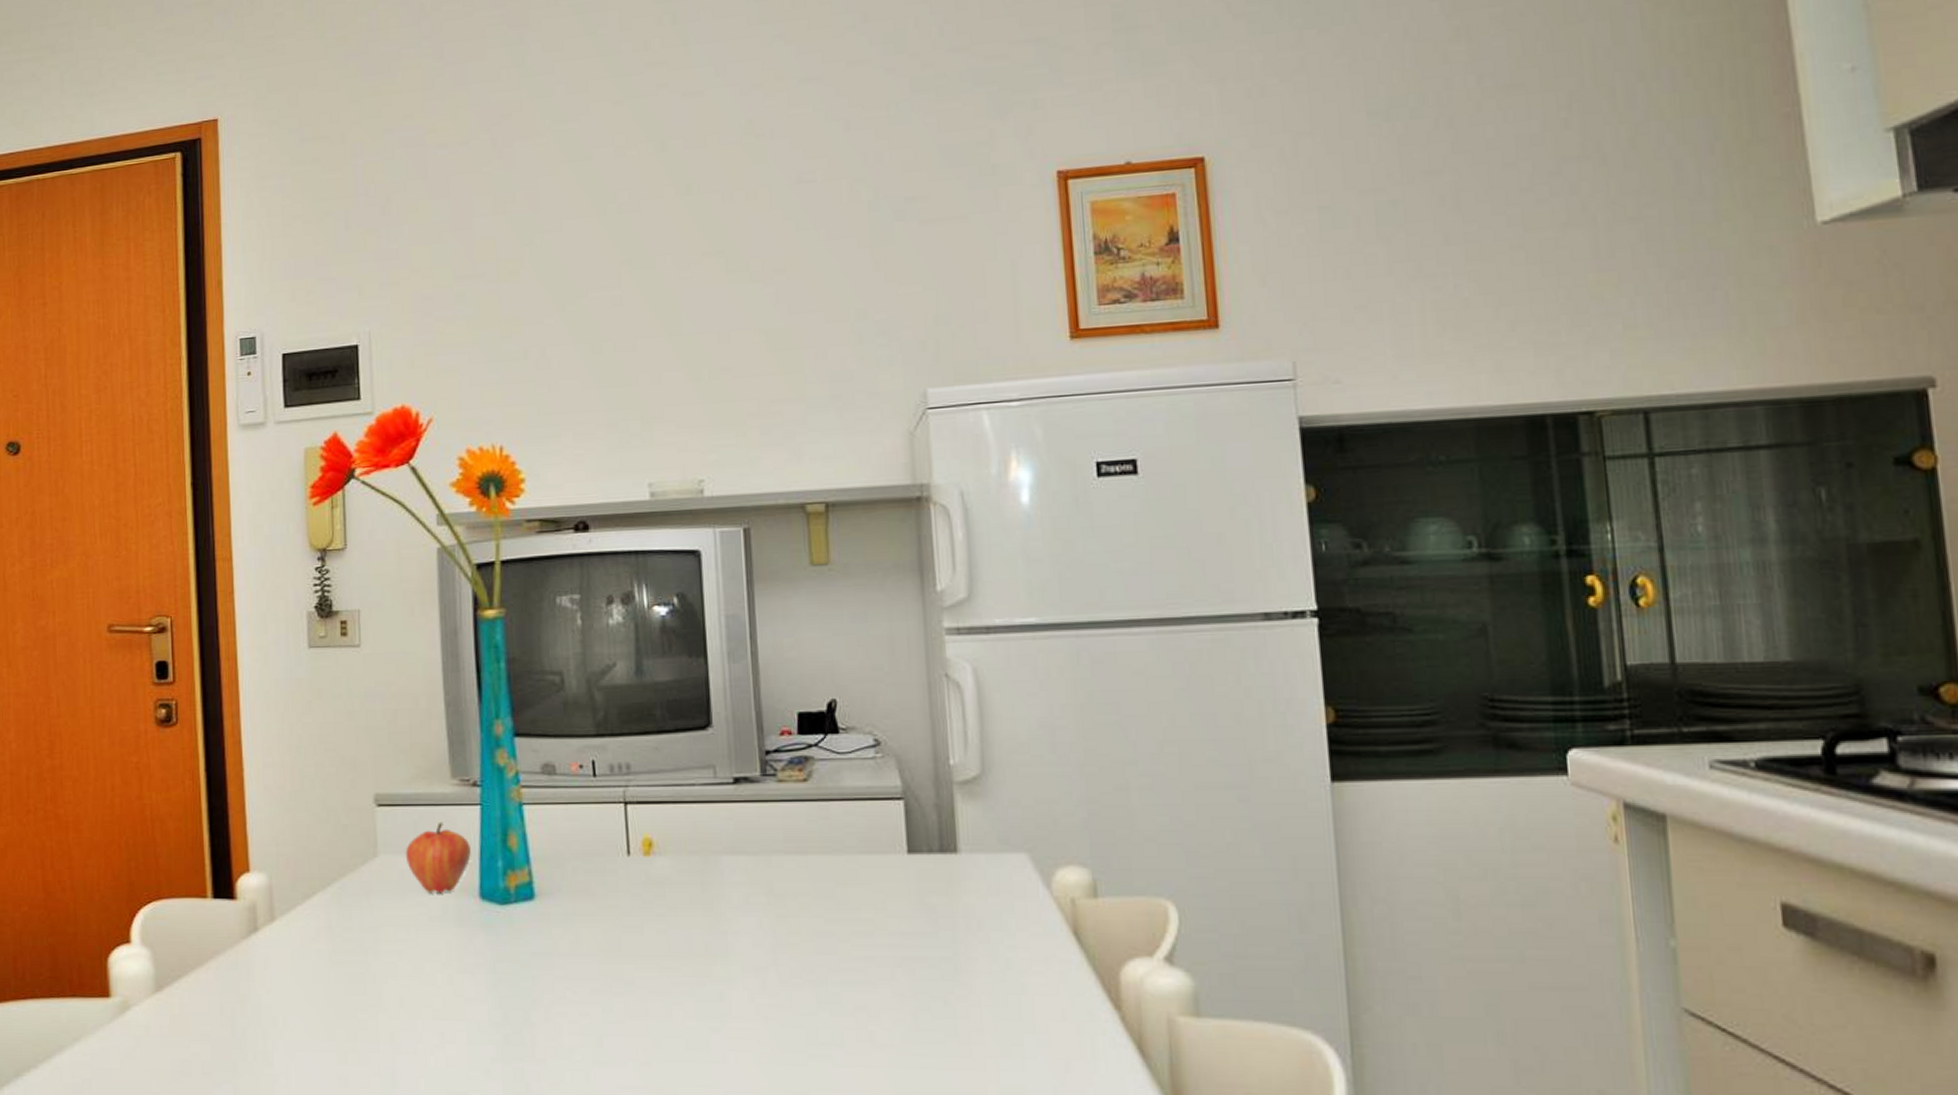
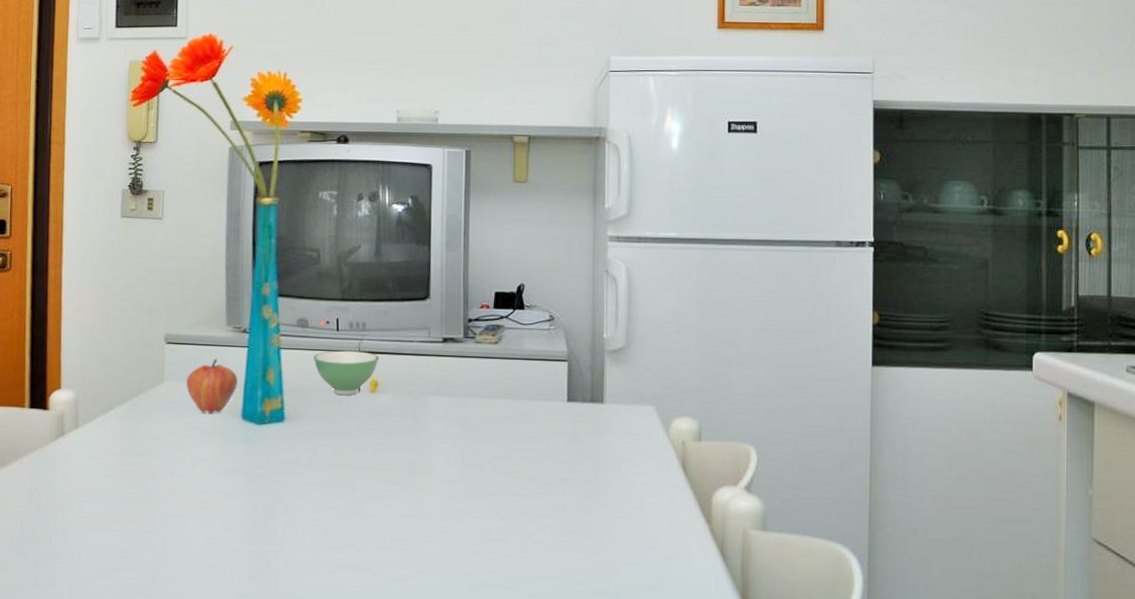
bowl: none [566,802,651,861] -> present [313,350,379,396]

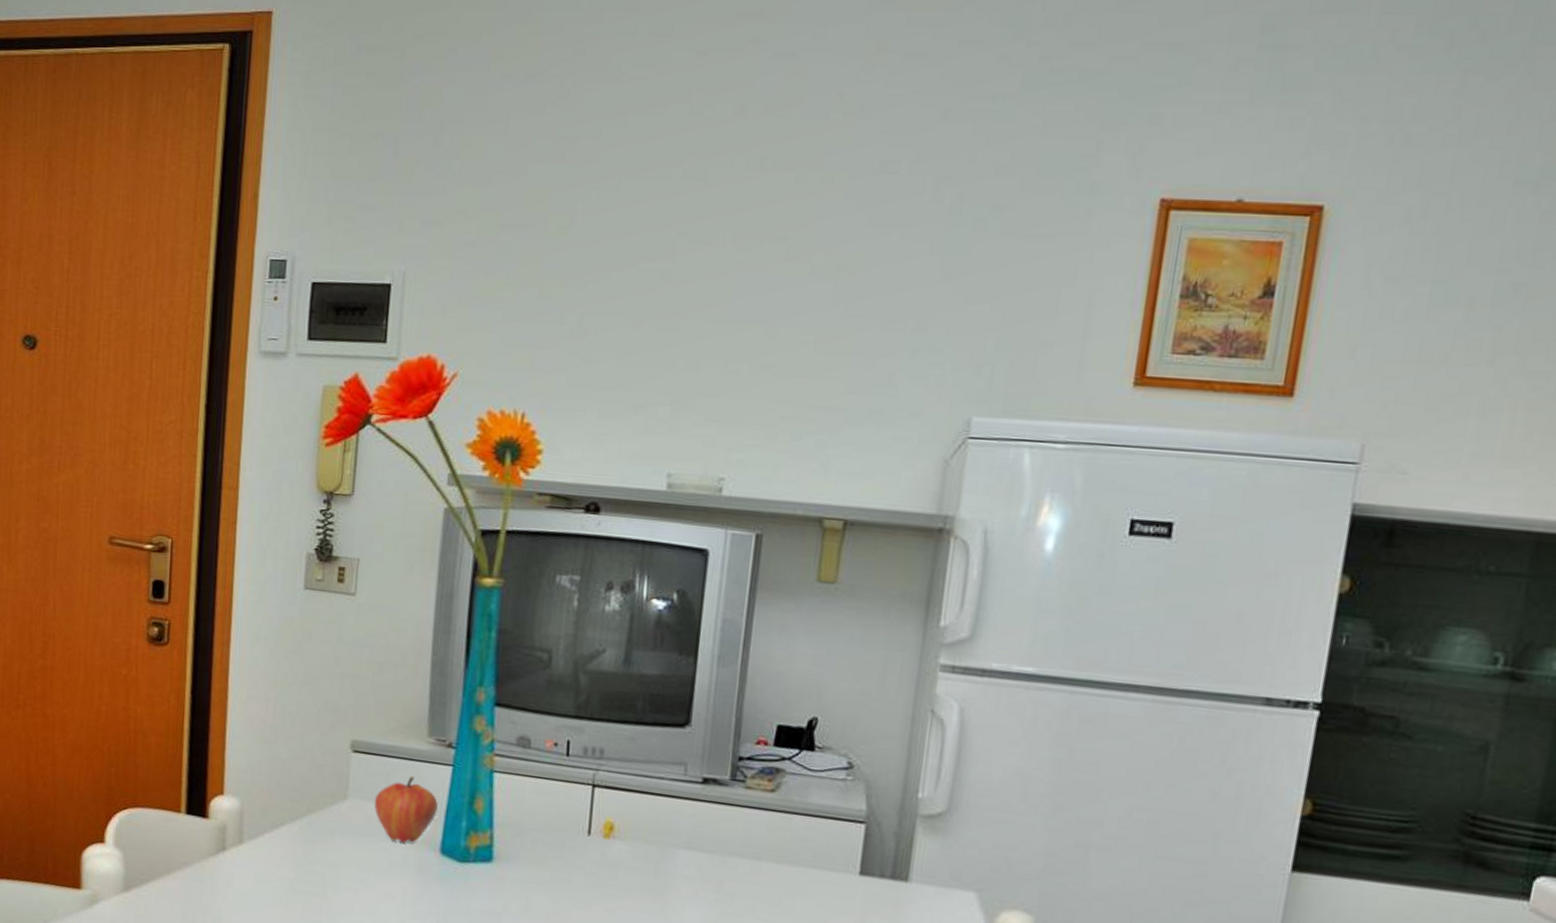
bowl: present [313,350,379,396] -> none [534,780,618,838]

